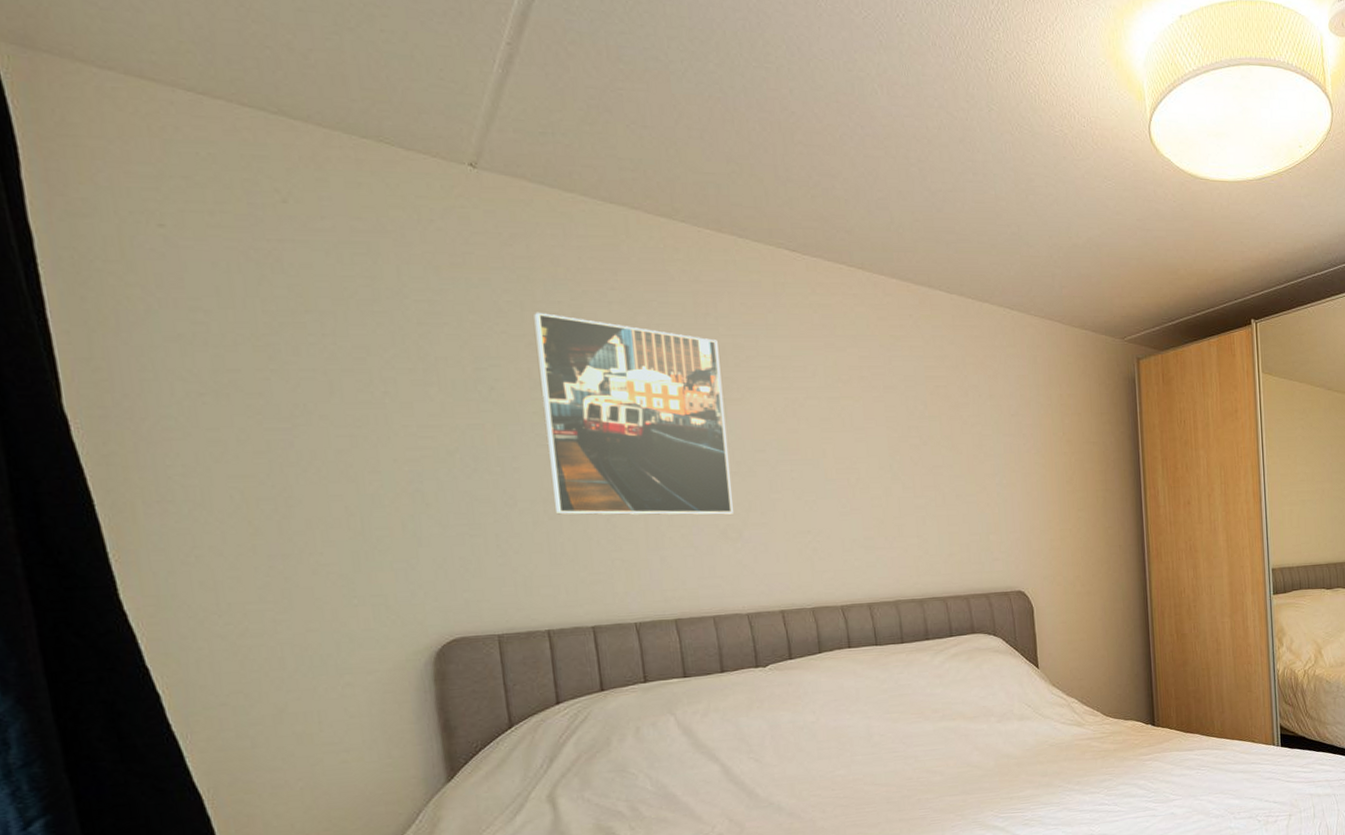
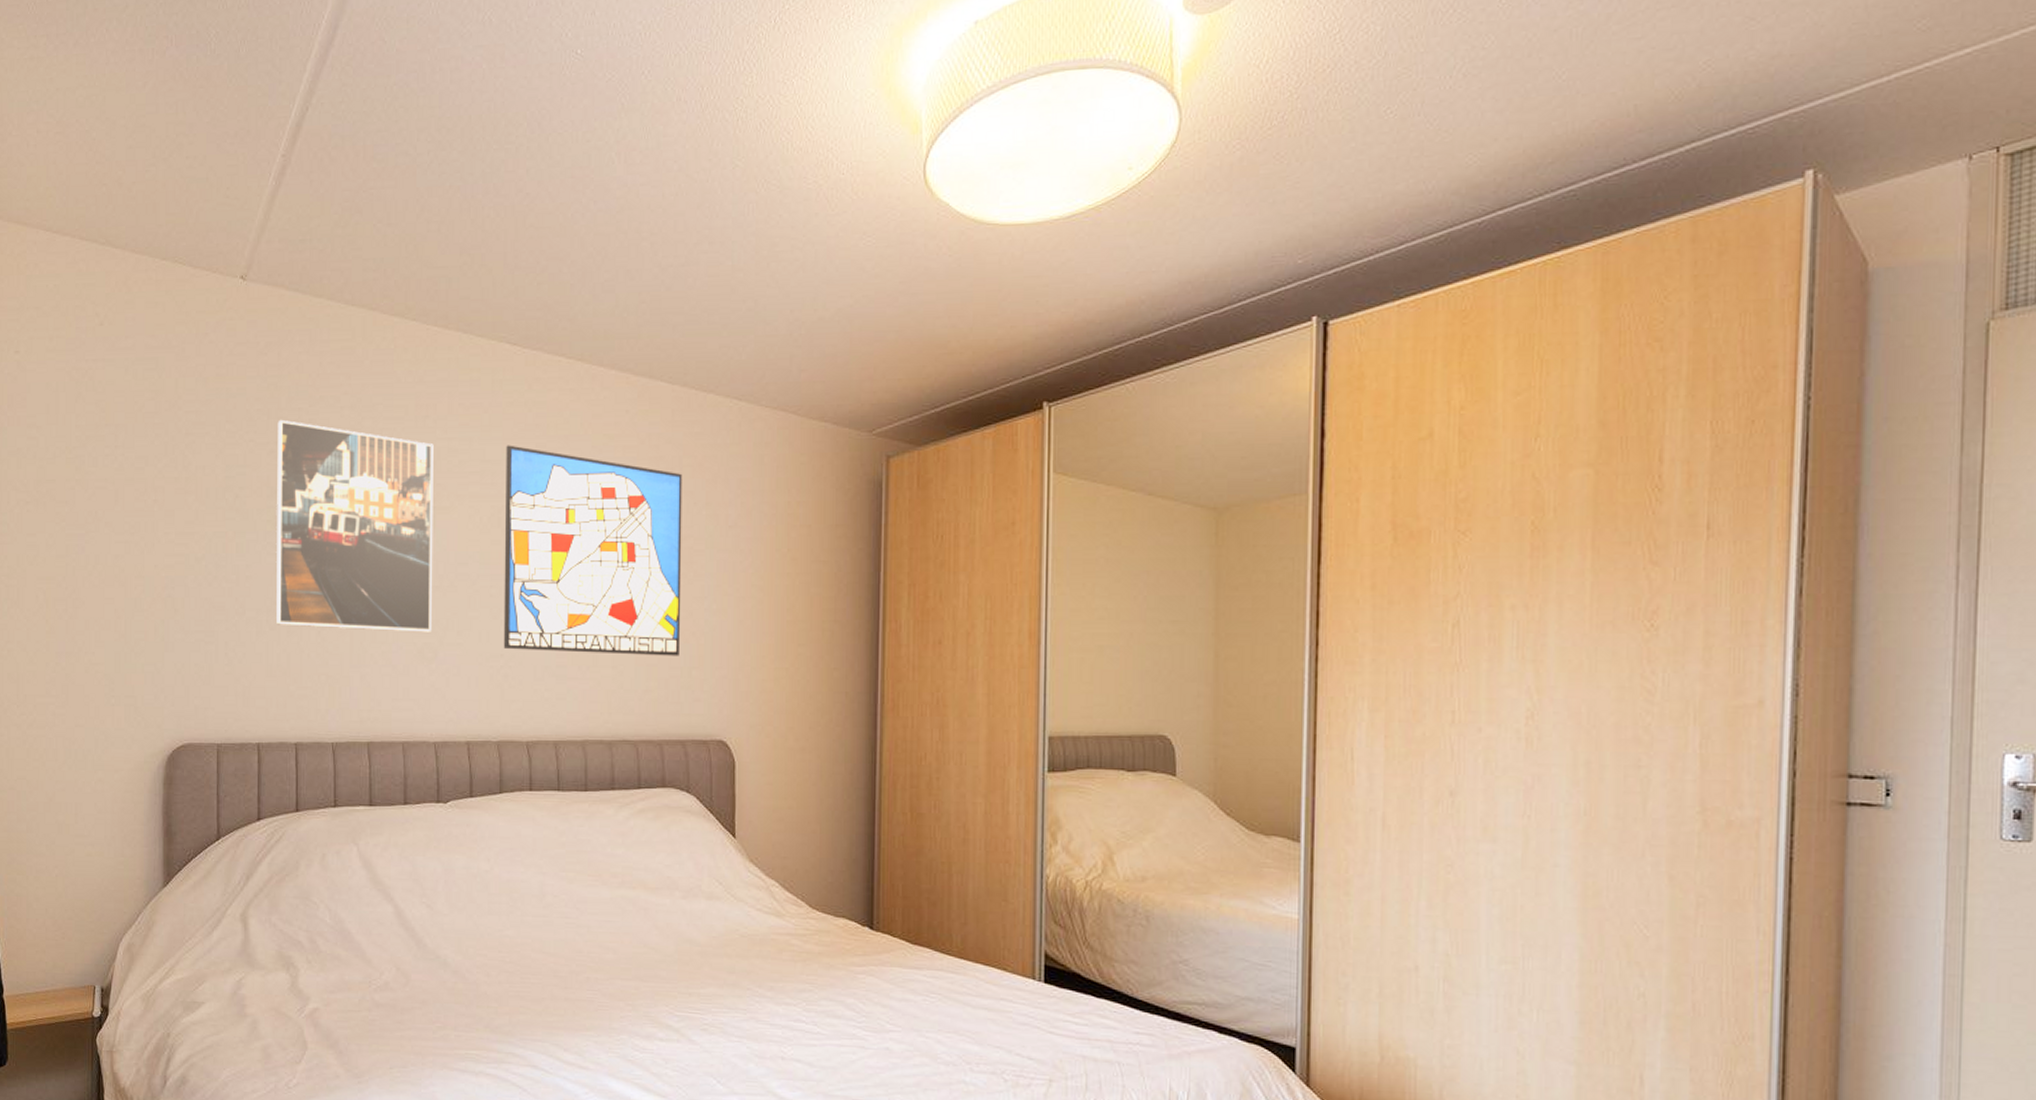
wall art: none [794,342,977,526] -> present [503,445,683,656]

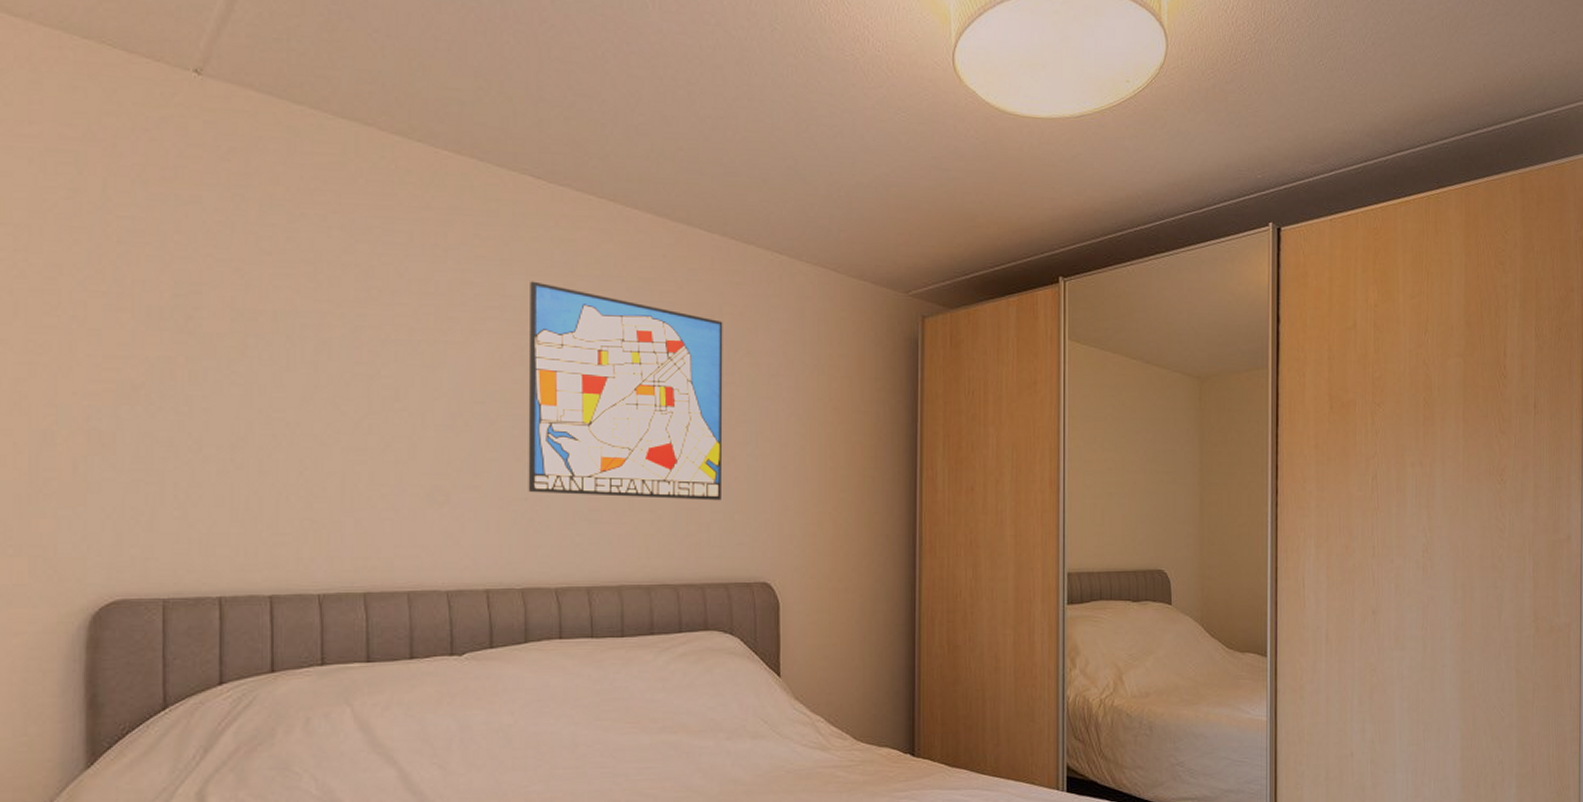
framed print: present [276,419,434,632] -> none [244,234,444,474]

